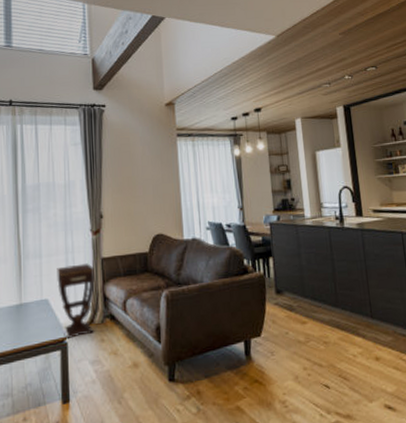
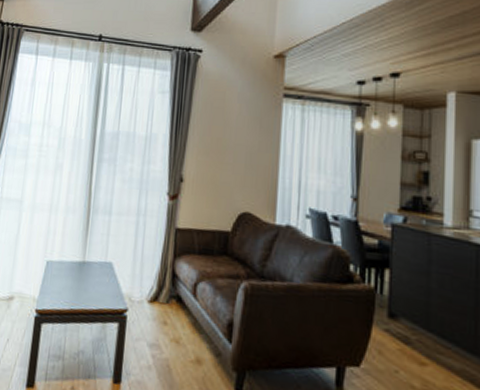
side table: present [57,263,95,340] -> none [124,229,166,313]

